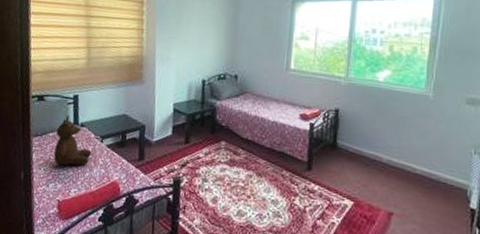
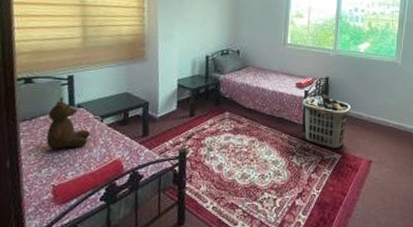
clothes hamper: none [307,128,367,194] -> present [302,94,352,149]

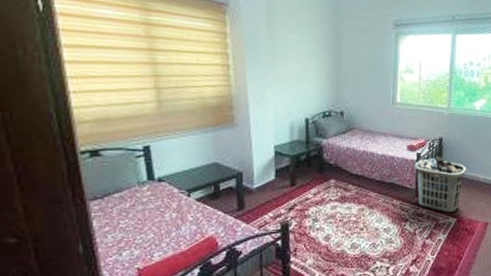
teddy bear: present [46,97,90,149] -> none [124,171,176,229]

